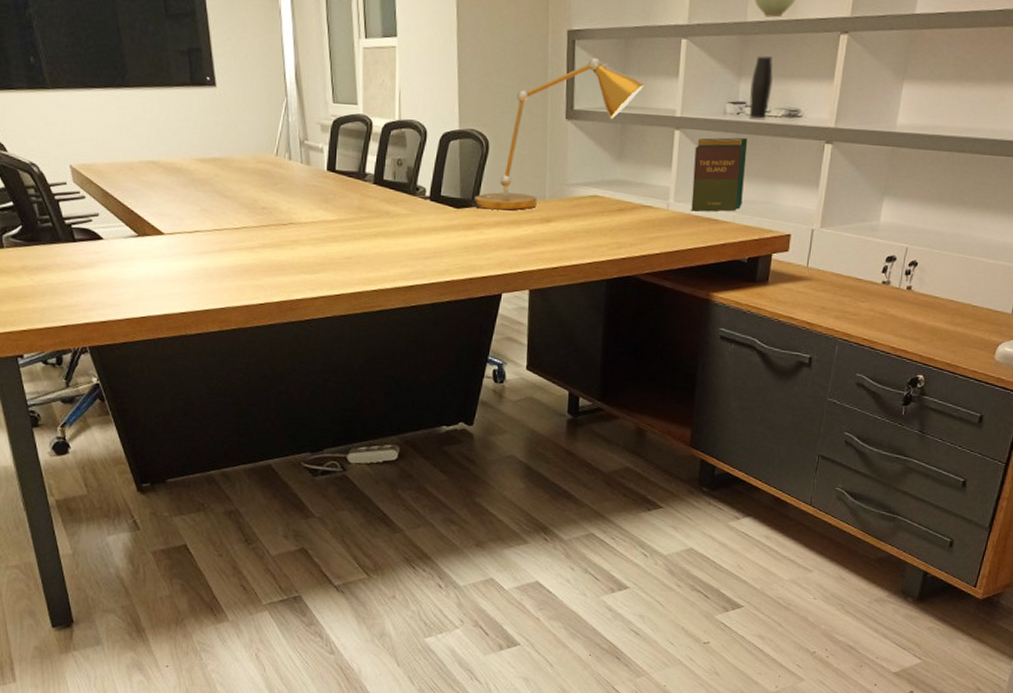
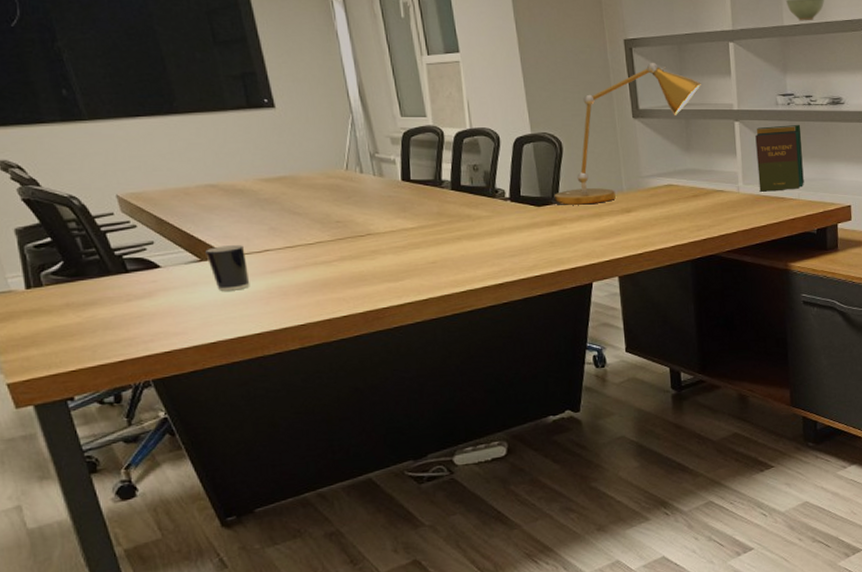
mug: none [143,223,180,268] -> present [205,245,250,291]
vase: present [749,56,773,119] -> none [795,54,815,107]

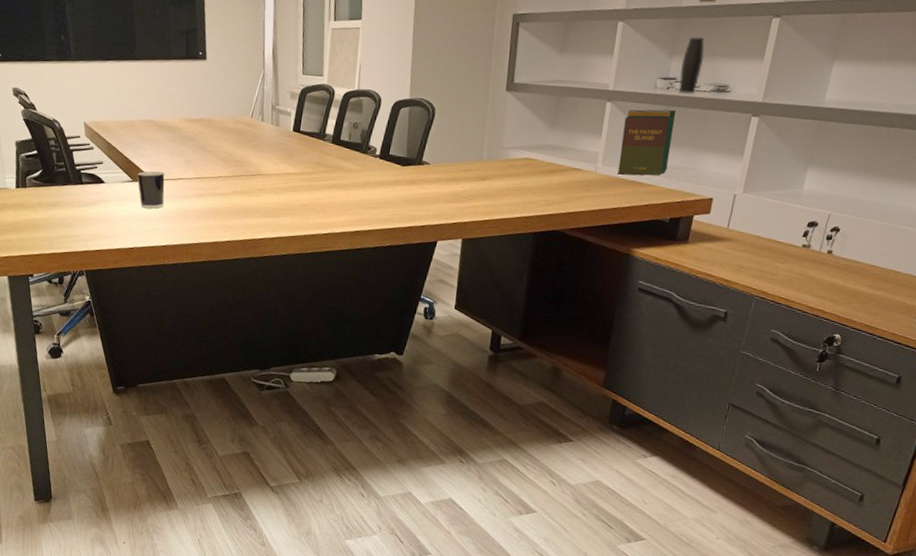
desk lamp: present [551,62,701,205] -> none [415,37,581,169]
vase: none [795,54,815,107] -> present [678,37,705,93]

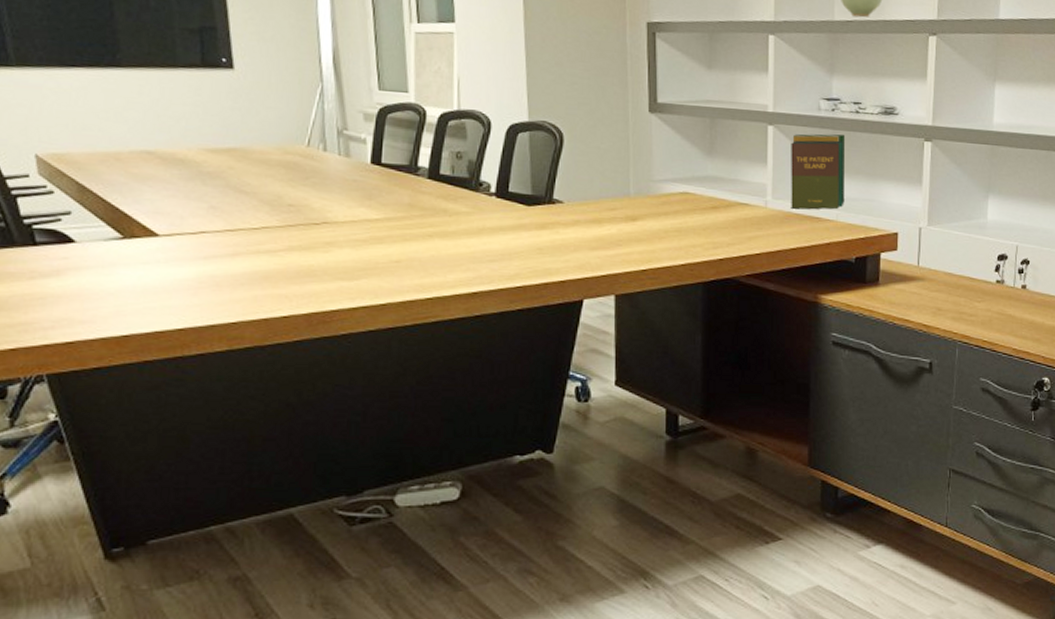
mug: present [137,171,165,209] -> none [130,222,178,276]
vase: present [678,37,705,93] -> none [844,54,865,116]

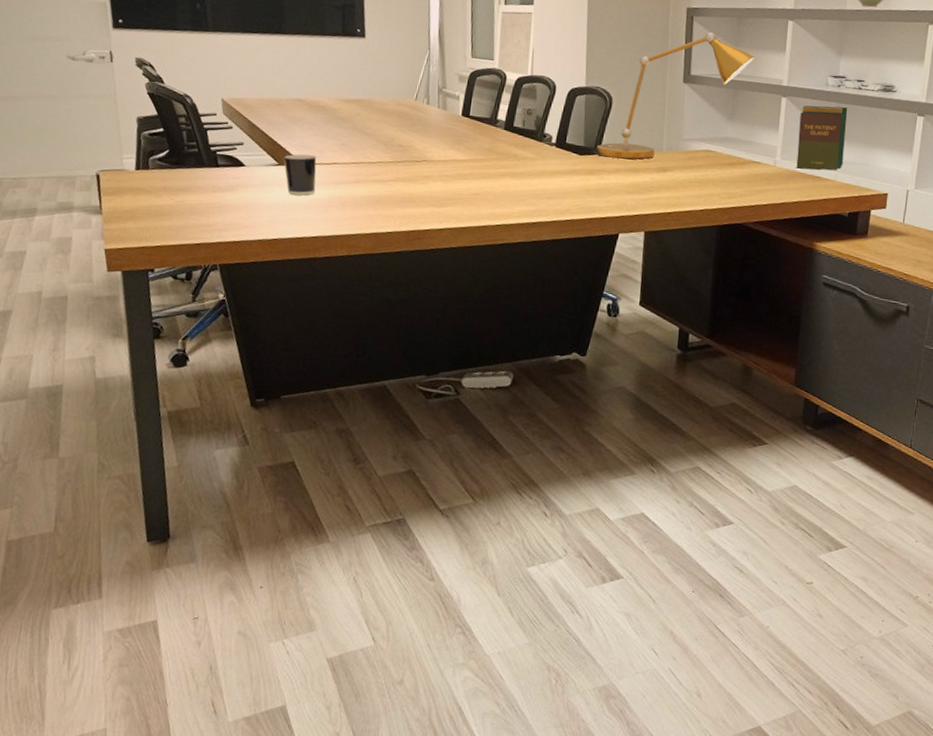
mug: none [130,222,178,276] -> present [283,154,317,196]
desk lamp: none [544,50,732,208] -> present [593,31,755,160]

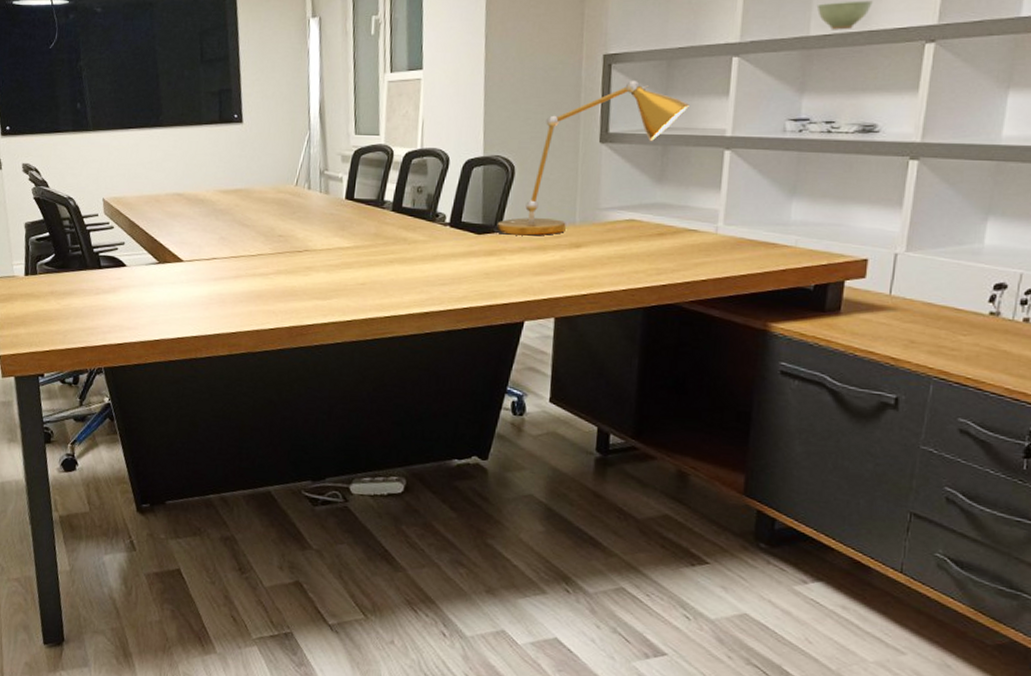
mug: present [283,154,317,196] -> none [163,251,196,294]
books: present [796,105,848,171] -> none [744,156,813,235]

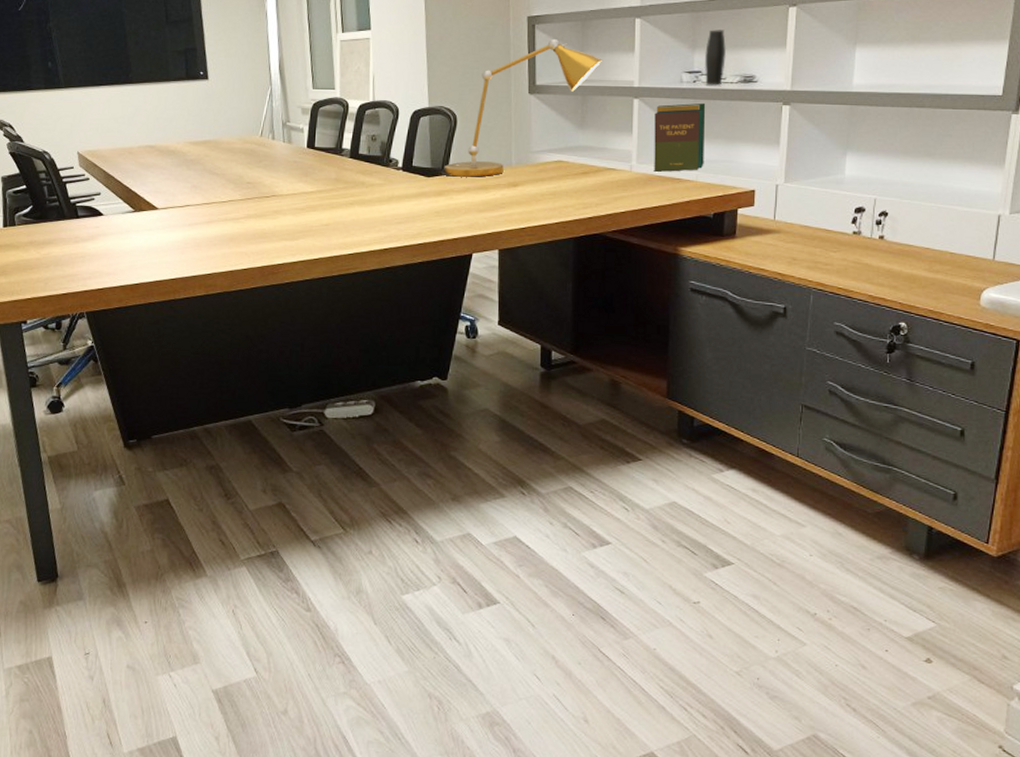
books: none [744,156,813,235] -> present [654,103,706,172]
vase: none [813,70,842,136] -> present [705,29,726,85]

